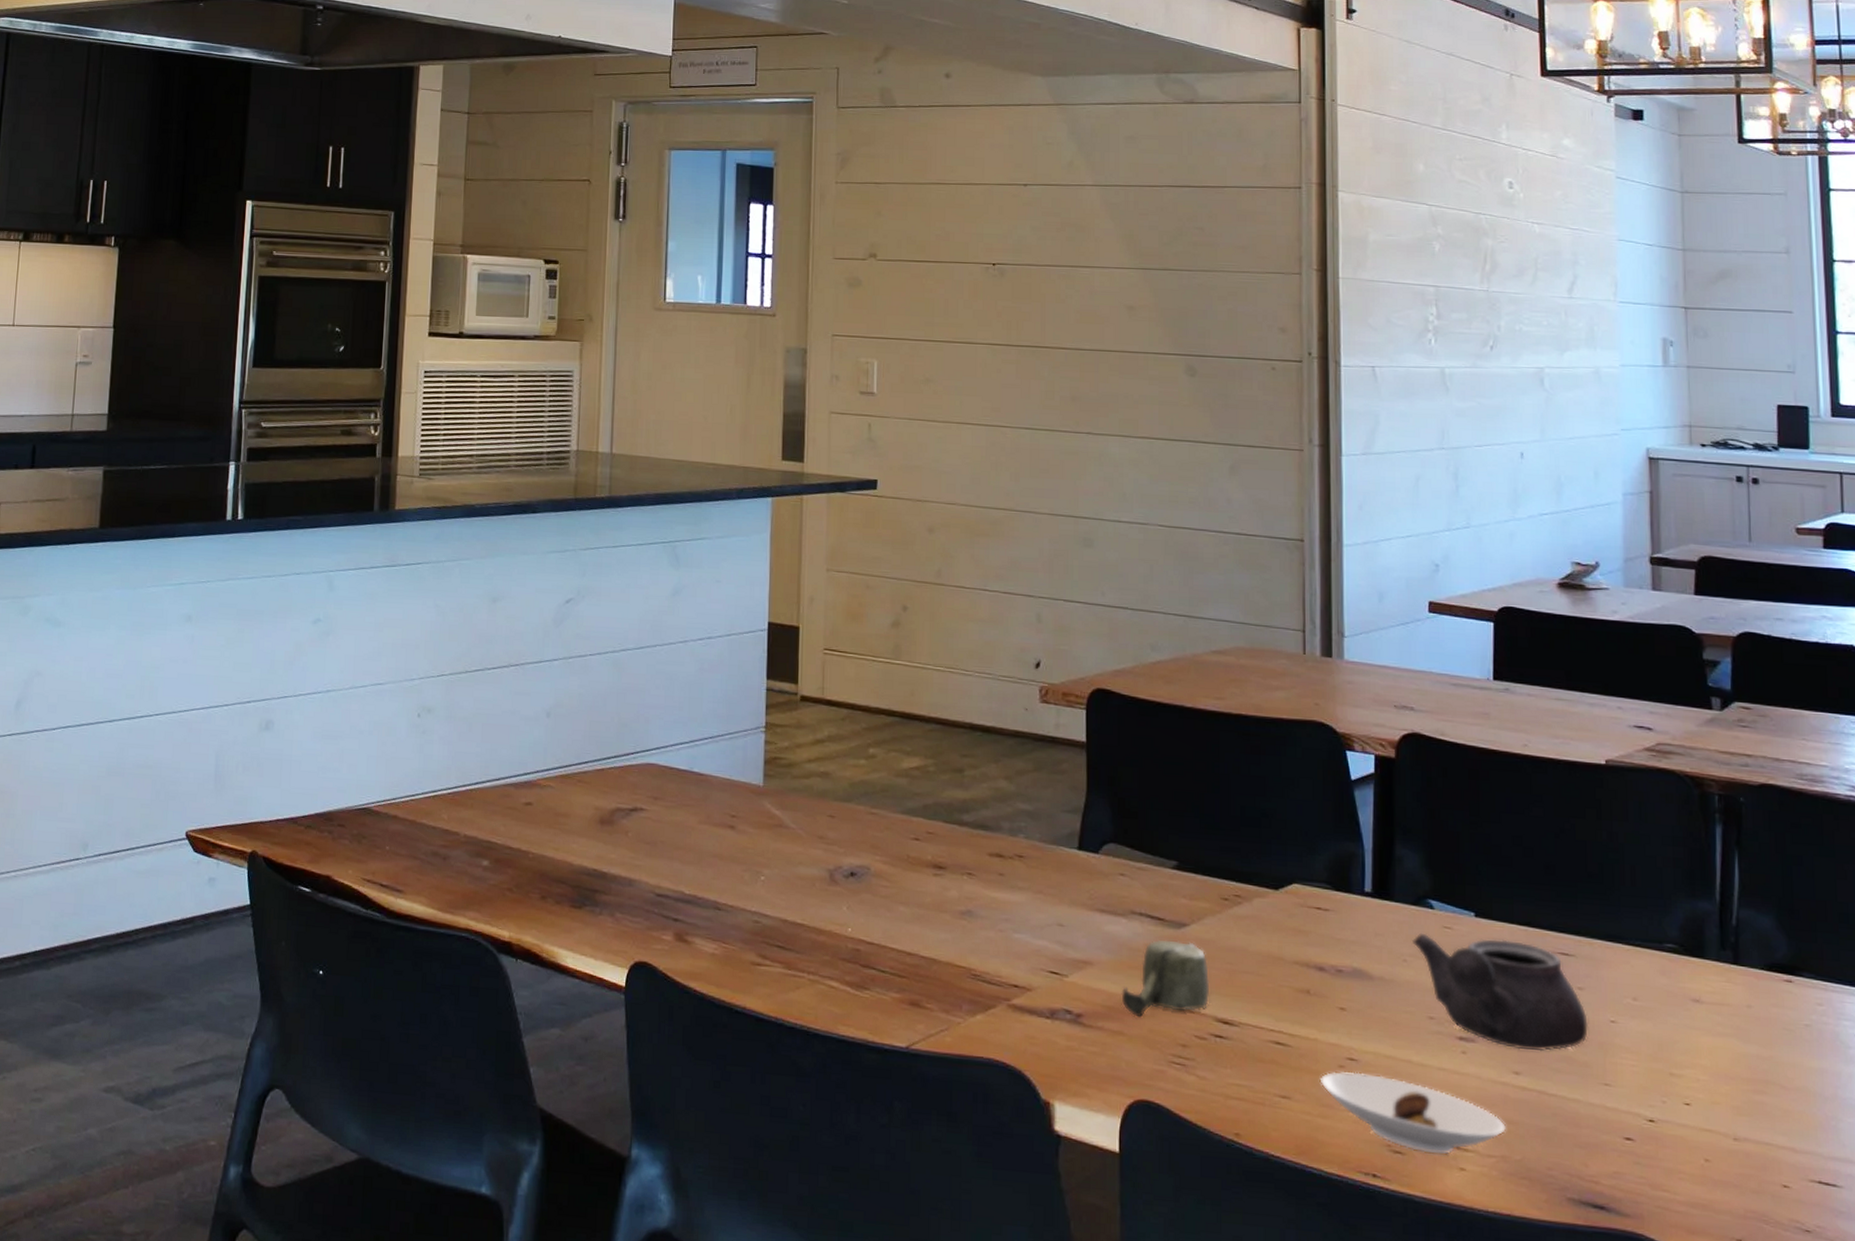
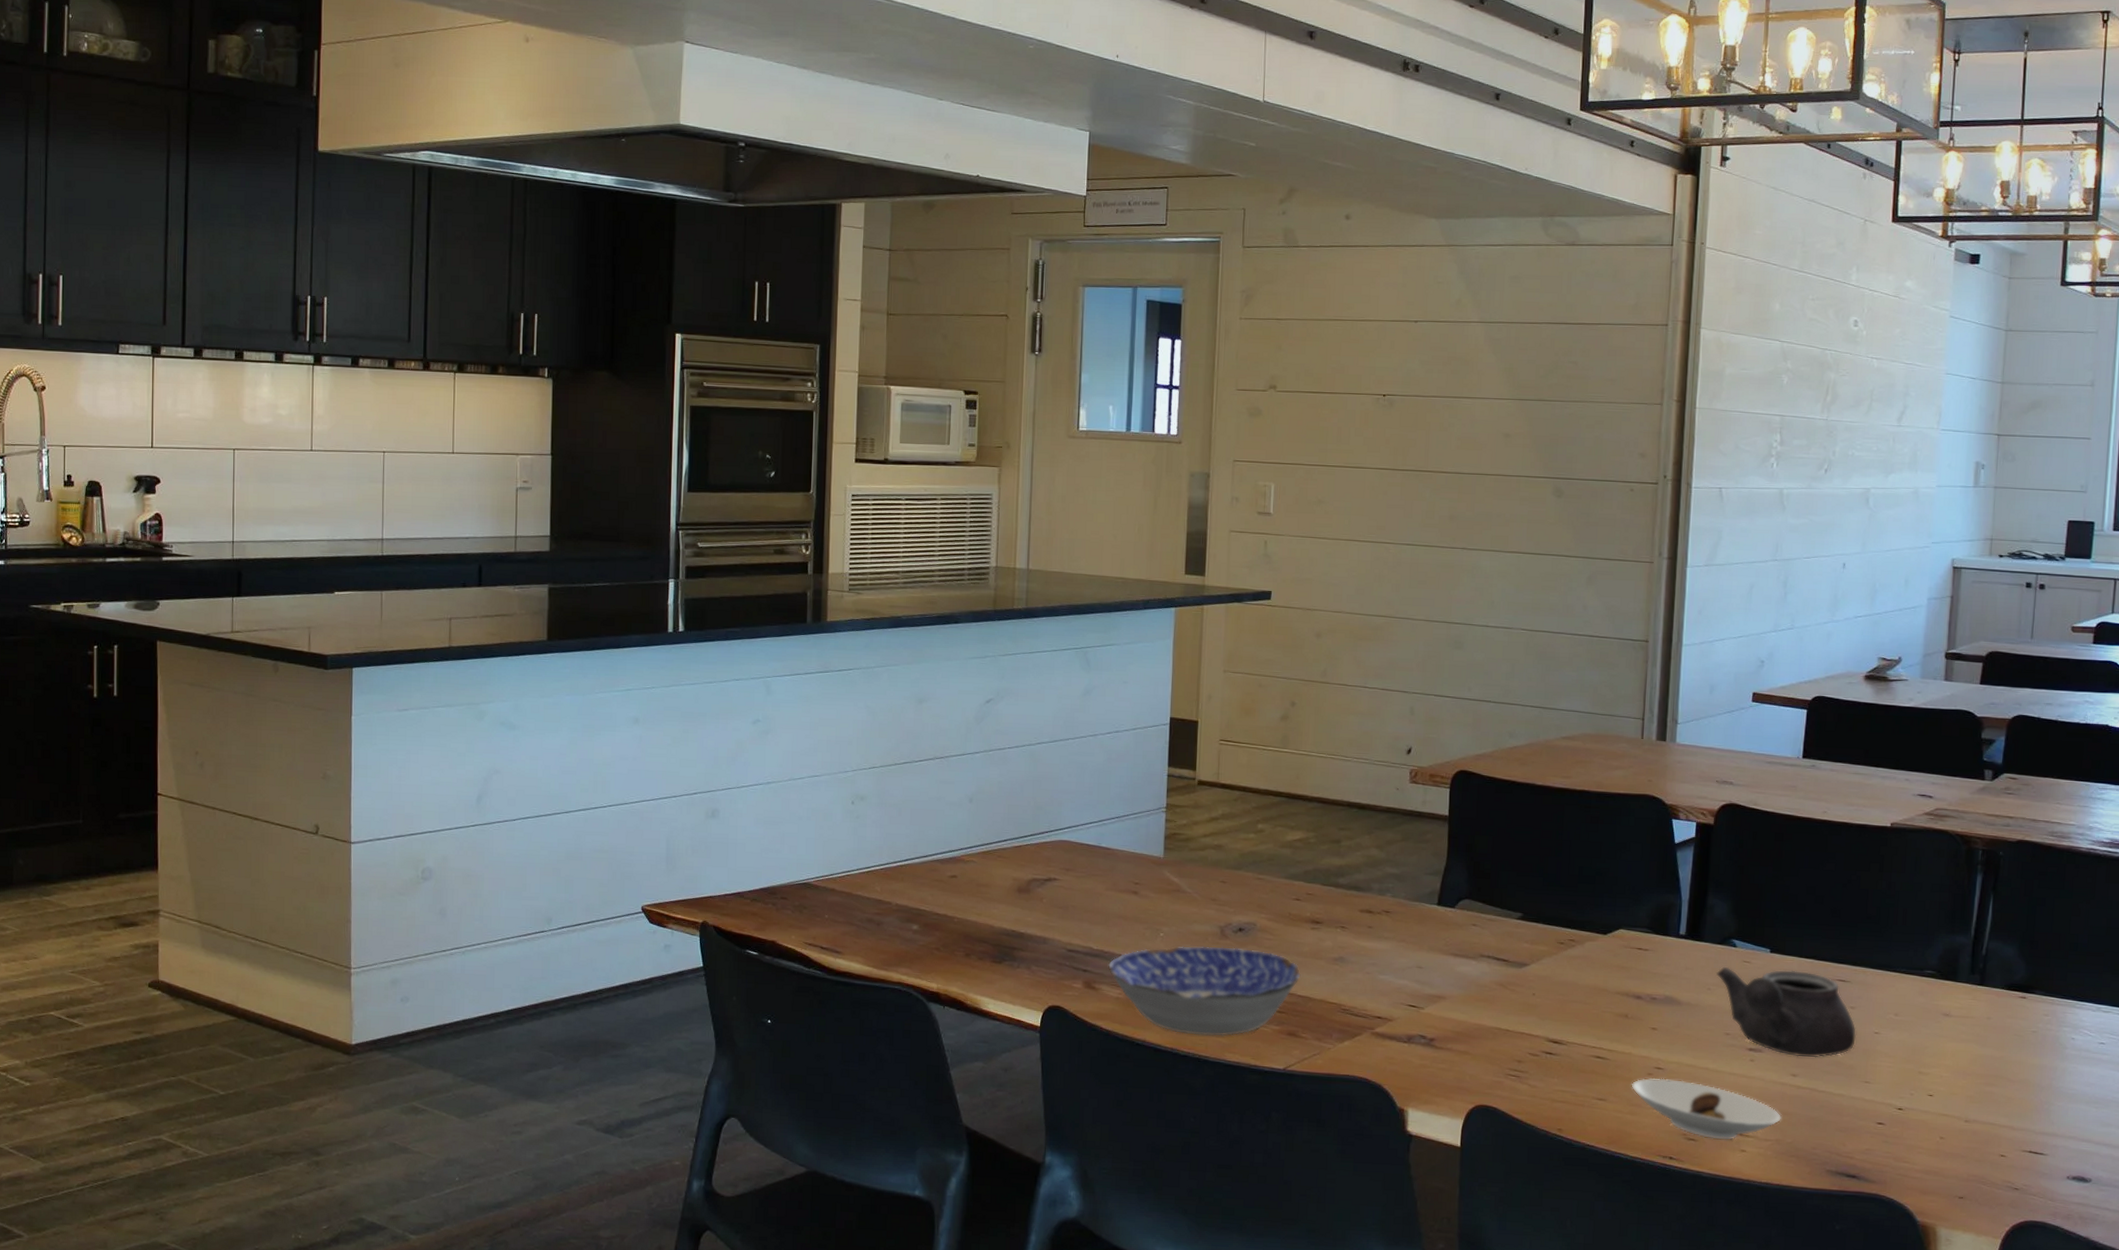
bowl: none [702,892,923,1005] -> present [1108,946,1301,1036]
cup: present [1121,939,1210,1018] -> none [1468,977,1544,1040]

